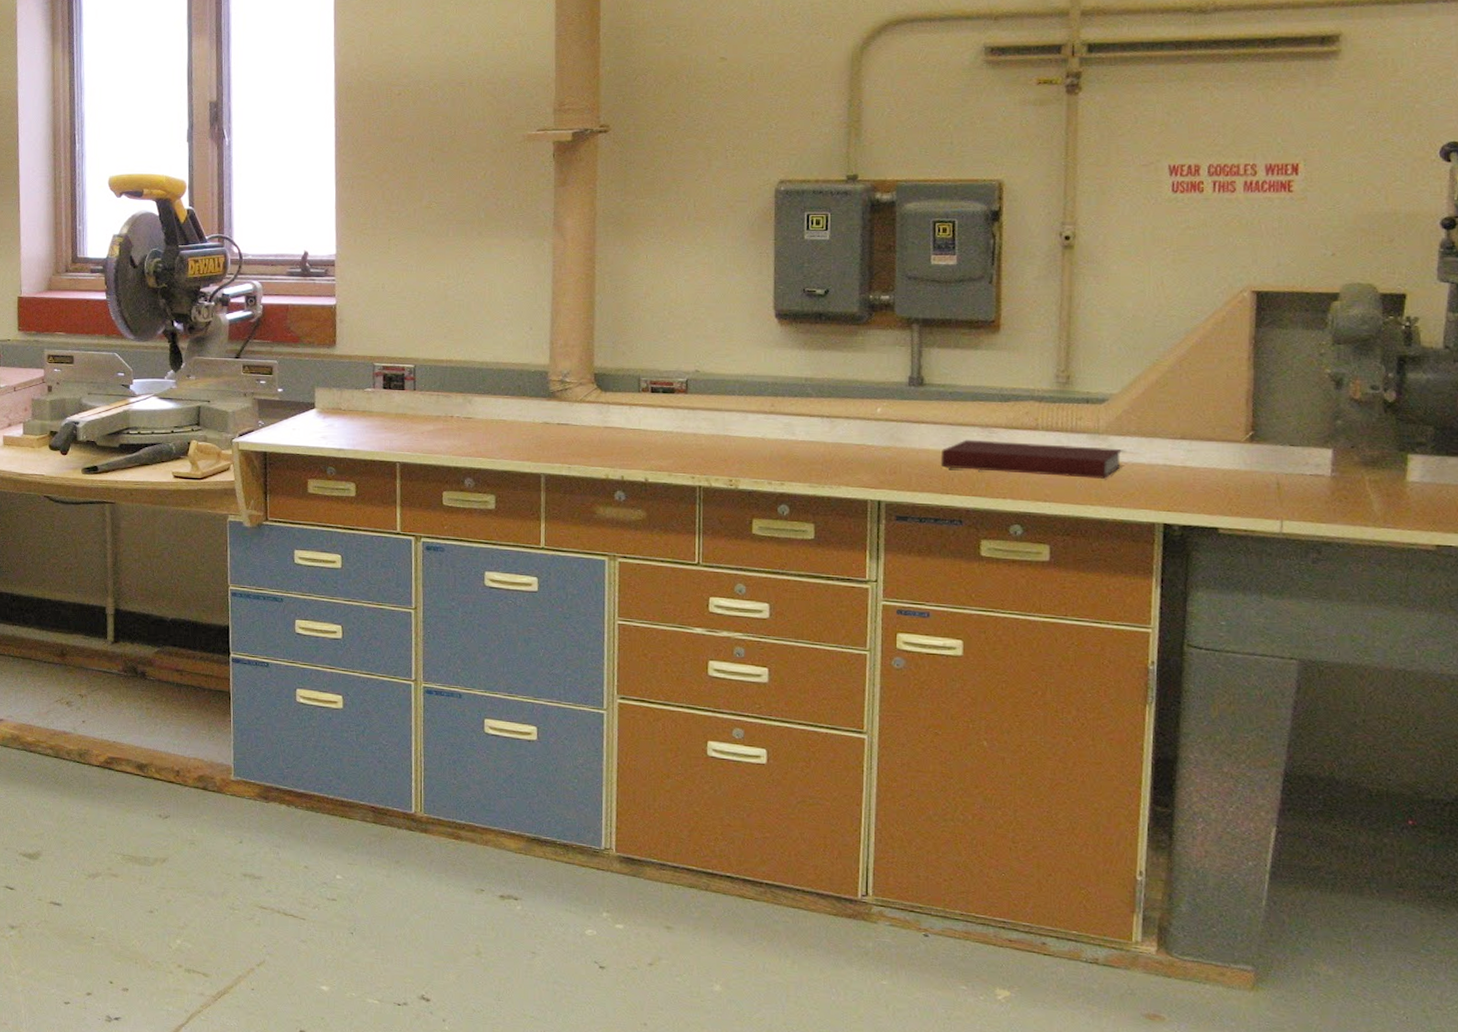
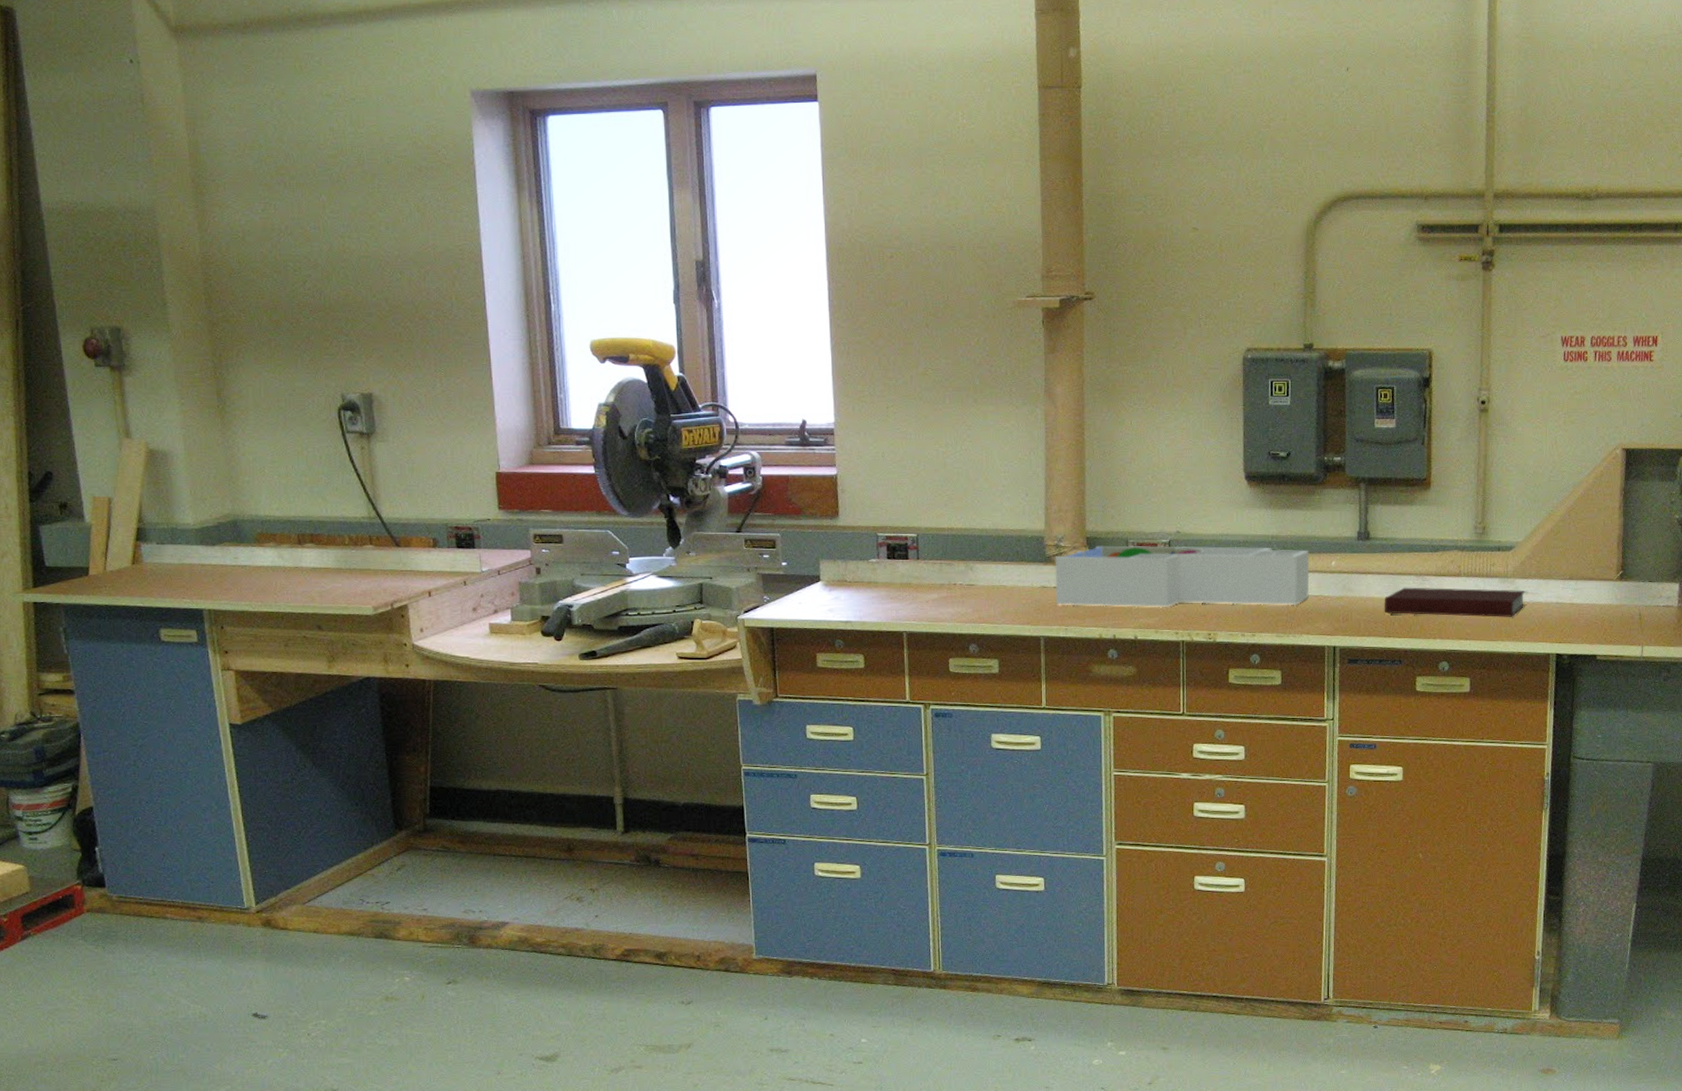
desk organizer: none [558,382,850,455] -> present [1055,545,1310,608]

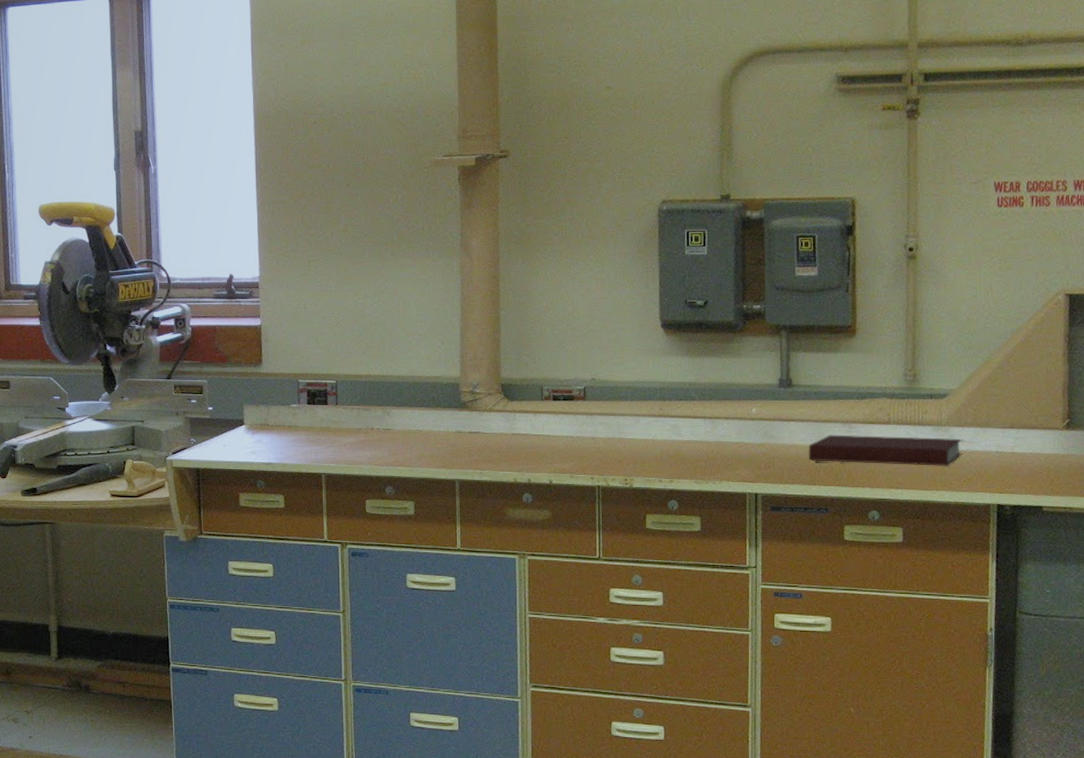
desk organizer: present [1055,545,1310,608] -> none [470,392,729,453]

